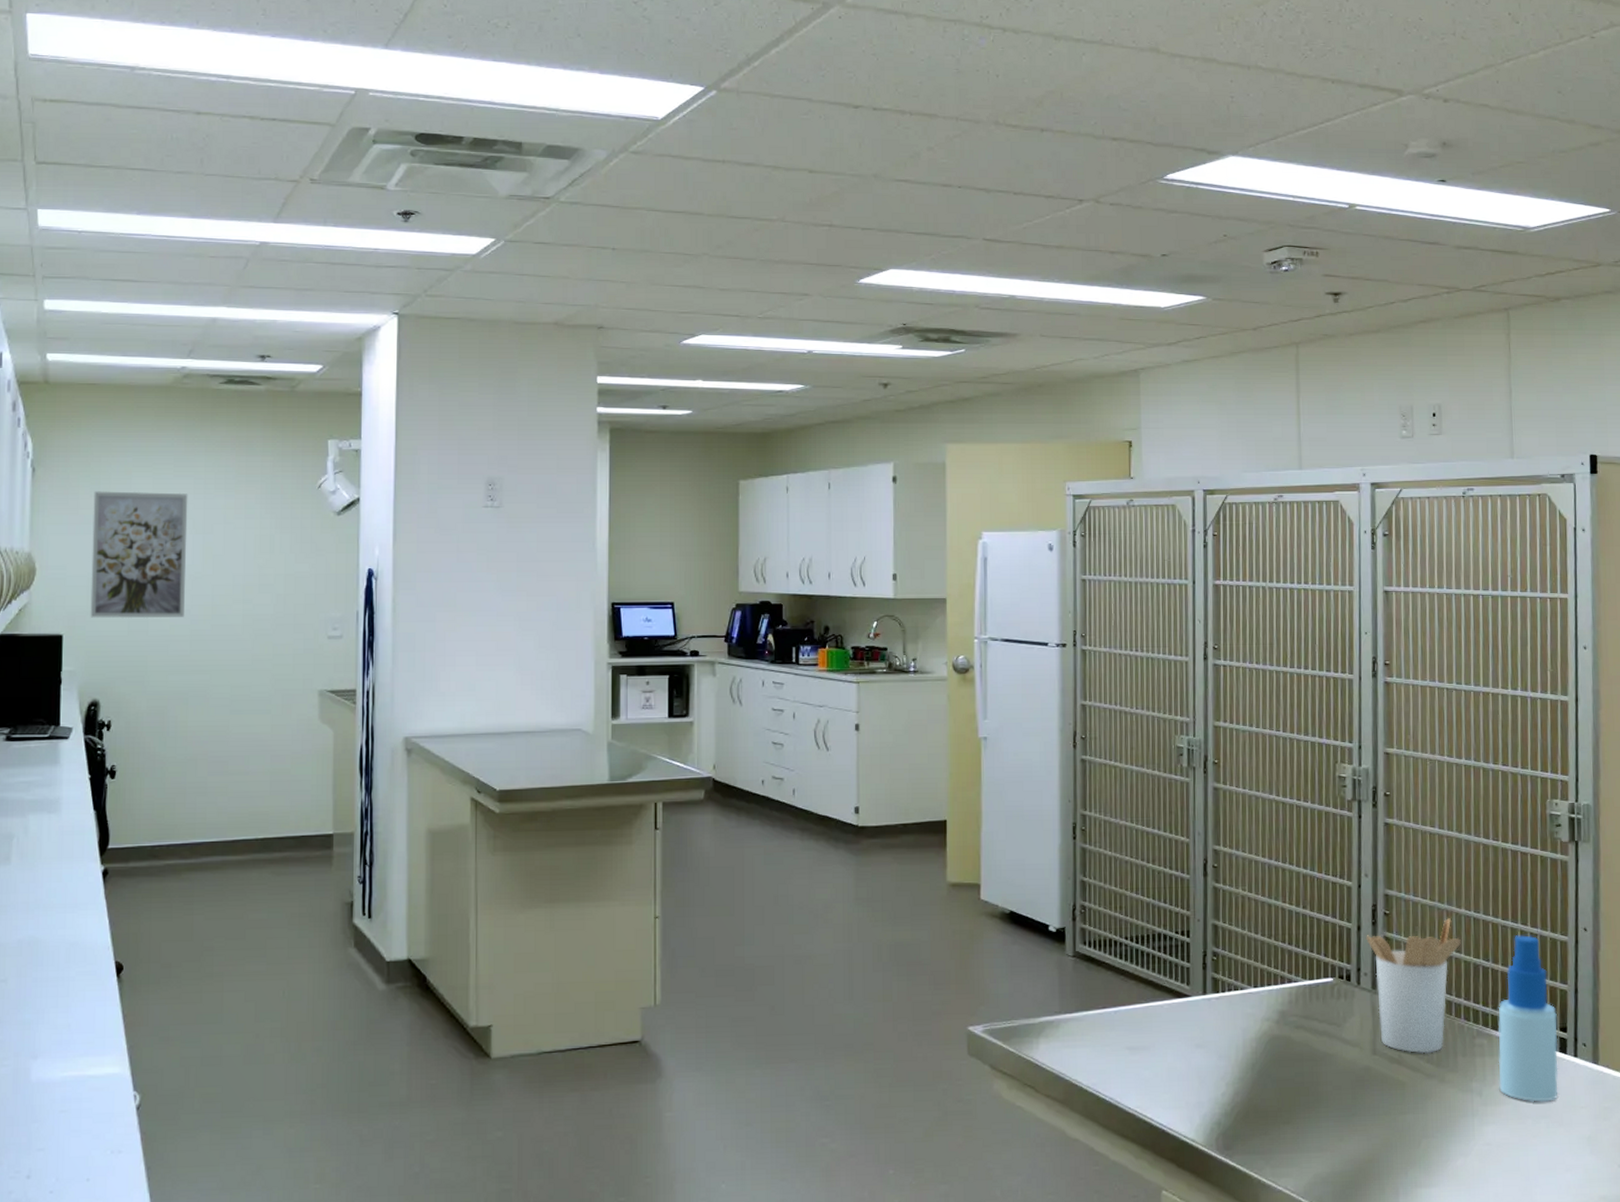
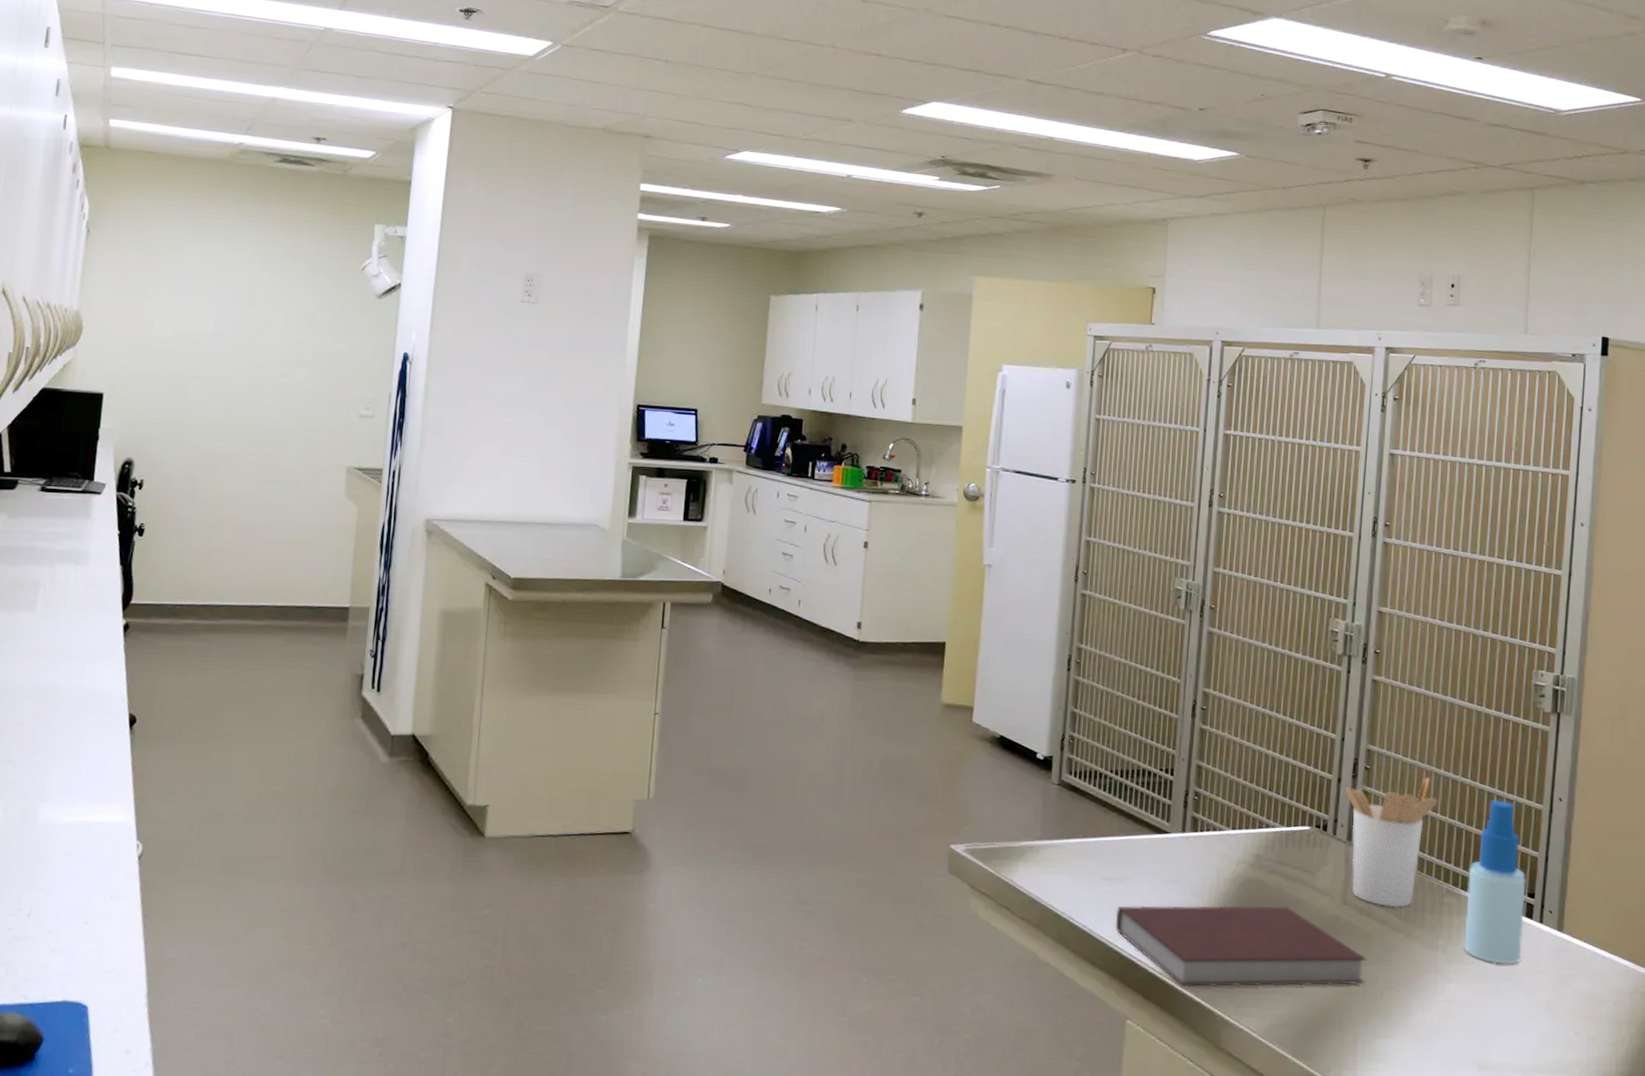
wall art: present [90,491,188,619] -> none [131,256,236,385]
notebook: none [1143,1061,1402,1152] -> present [1116,905,1367,988]

